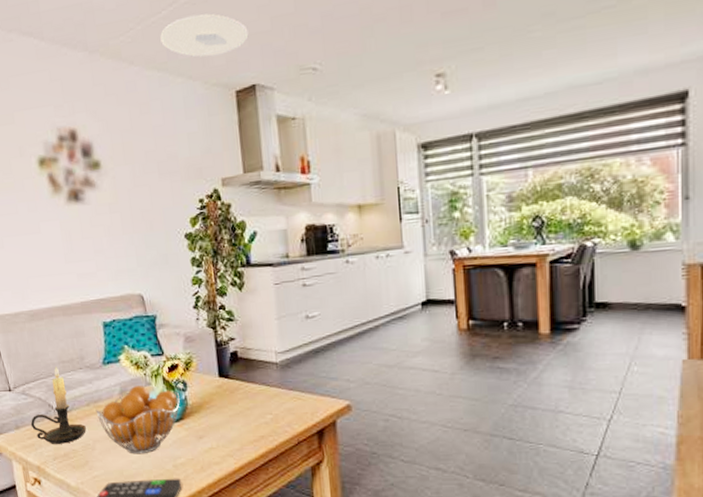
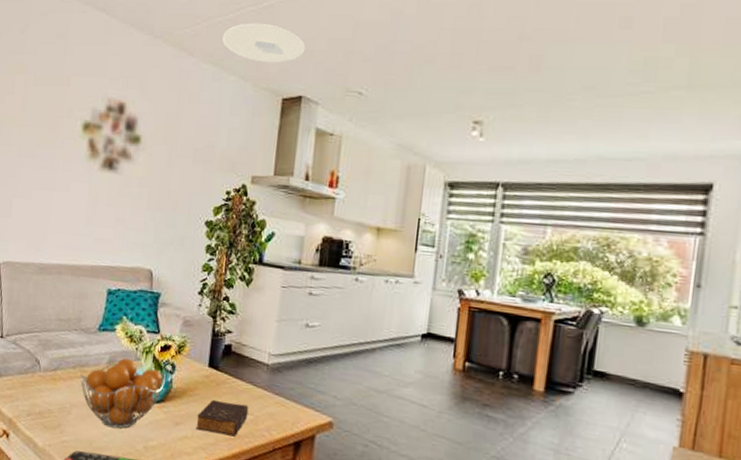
candle holder: present [30,366,86,444] -> none [13,322,67,402]
book: none [218,406,267,439] -> present [196,399,249,437]

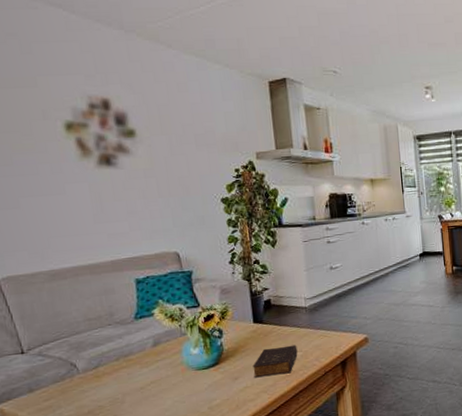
fruit basket: present [80,358,166,429] -> none [126,336,216,403]
ceiling light: present [222,23,306,63] -> none [198,14,280,51]

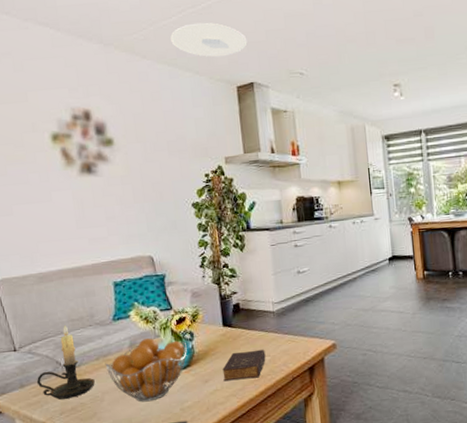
candle holder: none [47,324,115,403] -> present [36,324,95,400]
fruit basket: none [126,336,216,403] -> present [105,338,187,402]
ceiling light: none [198,14,280,51] -> present [170,22,247,58]

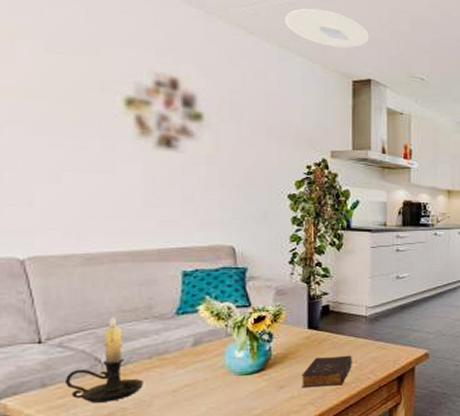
fruit basket: present [105,338,187,402] -> none [159,337,263,409]

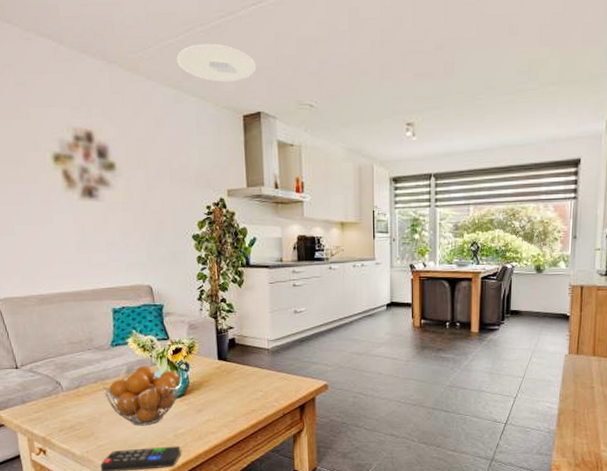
candle holder: present [64,315,143,403] -> none [37,346,93,417]
fruit basket: none [159,337,263,409] -> present [102,366,182,426]
book: present [302,355,352,388] -> none [215,384,258,413]

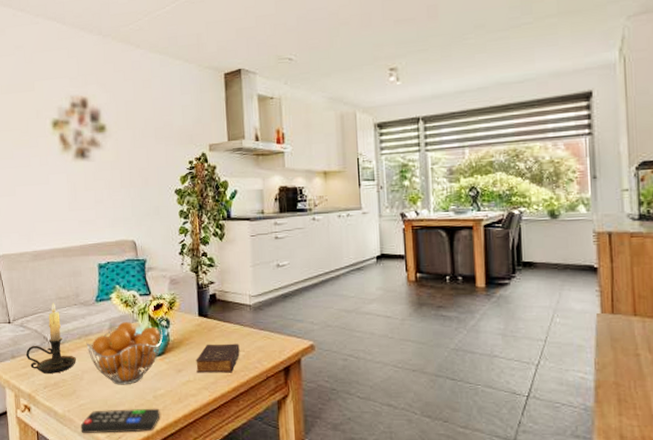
candle holder: none [37,346,93,417] -> present [25,301,76,374]
ceiling light: present [177,43,256,83] -> none [163,11,237,45]
book: none [215,384,258,413] -> present [196,343,240,373]

